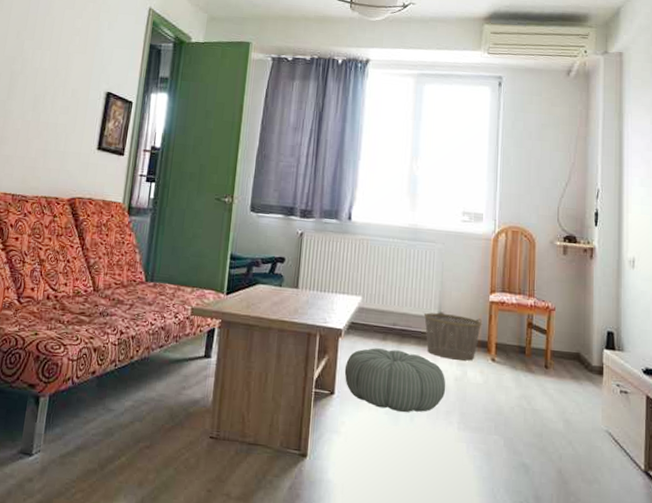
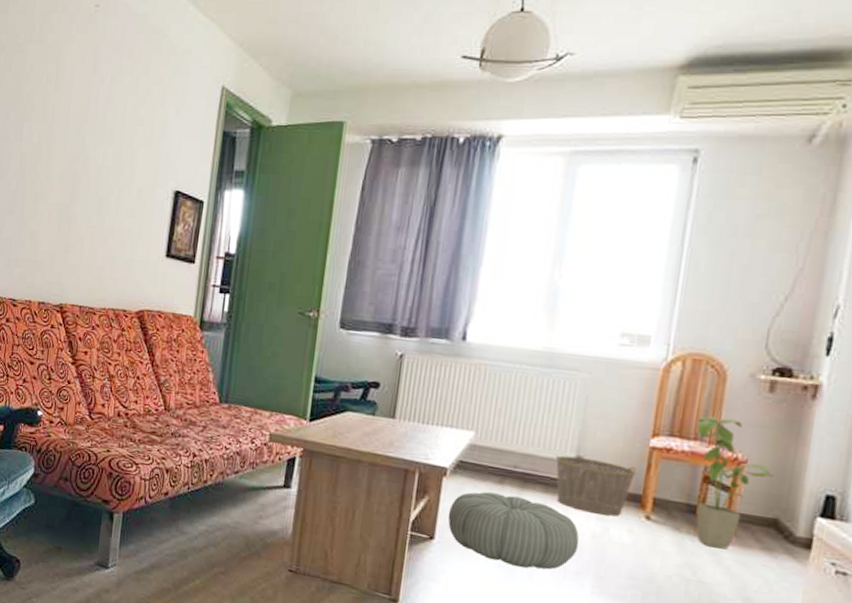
house plant: none [520,274,573,381] -> present [696,416,774,550]

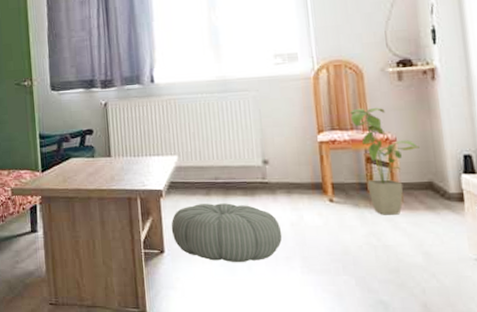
basket: present [555,455,637,516] -> none [246,160,314,205]

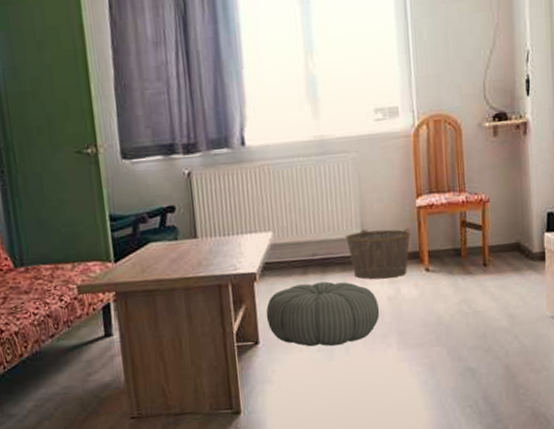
basket: none [246,160,314,205] -> present [345,228,411,280]
house plant: present [349,107,419,215] -> none [447,166,510,281]

